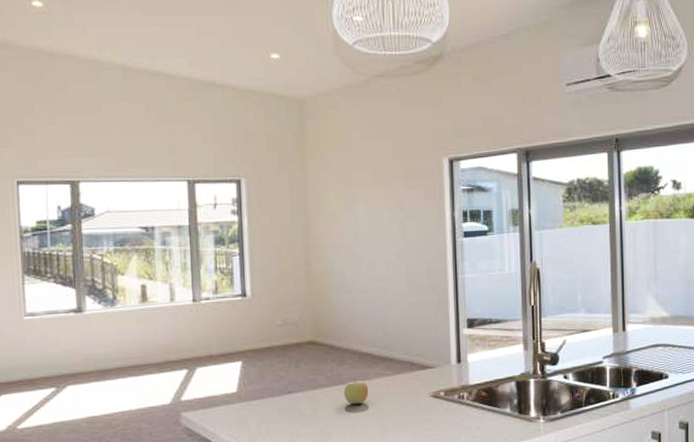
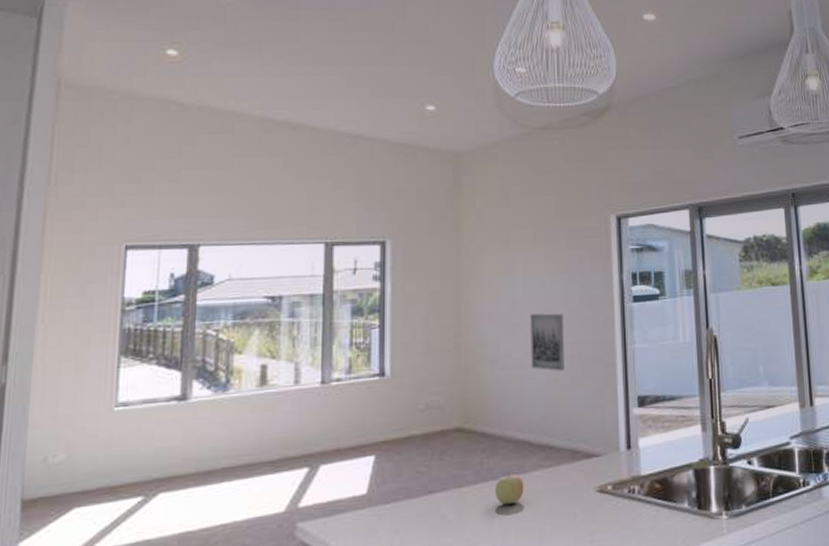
wall art: none [371,245,402,296] -> present [530,313,564,371]

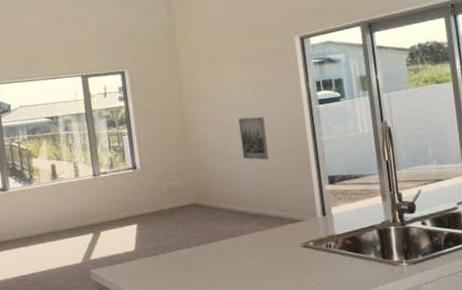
fruit: present [494,470,524,505] -> none [224,233,247,257]

